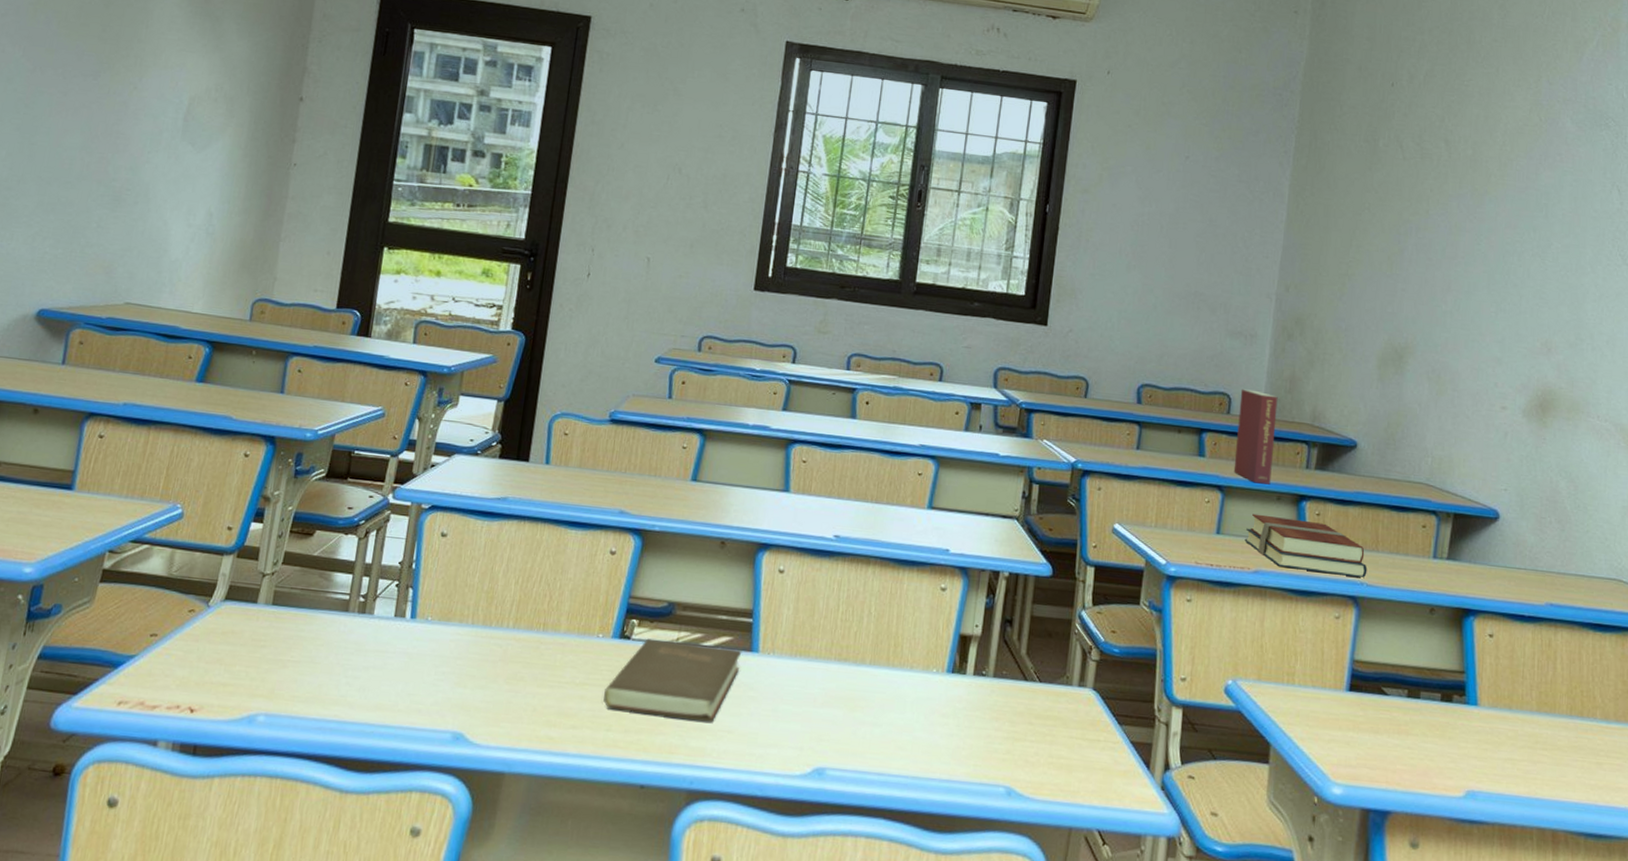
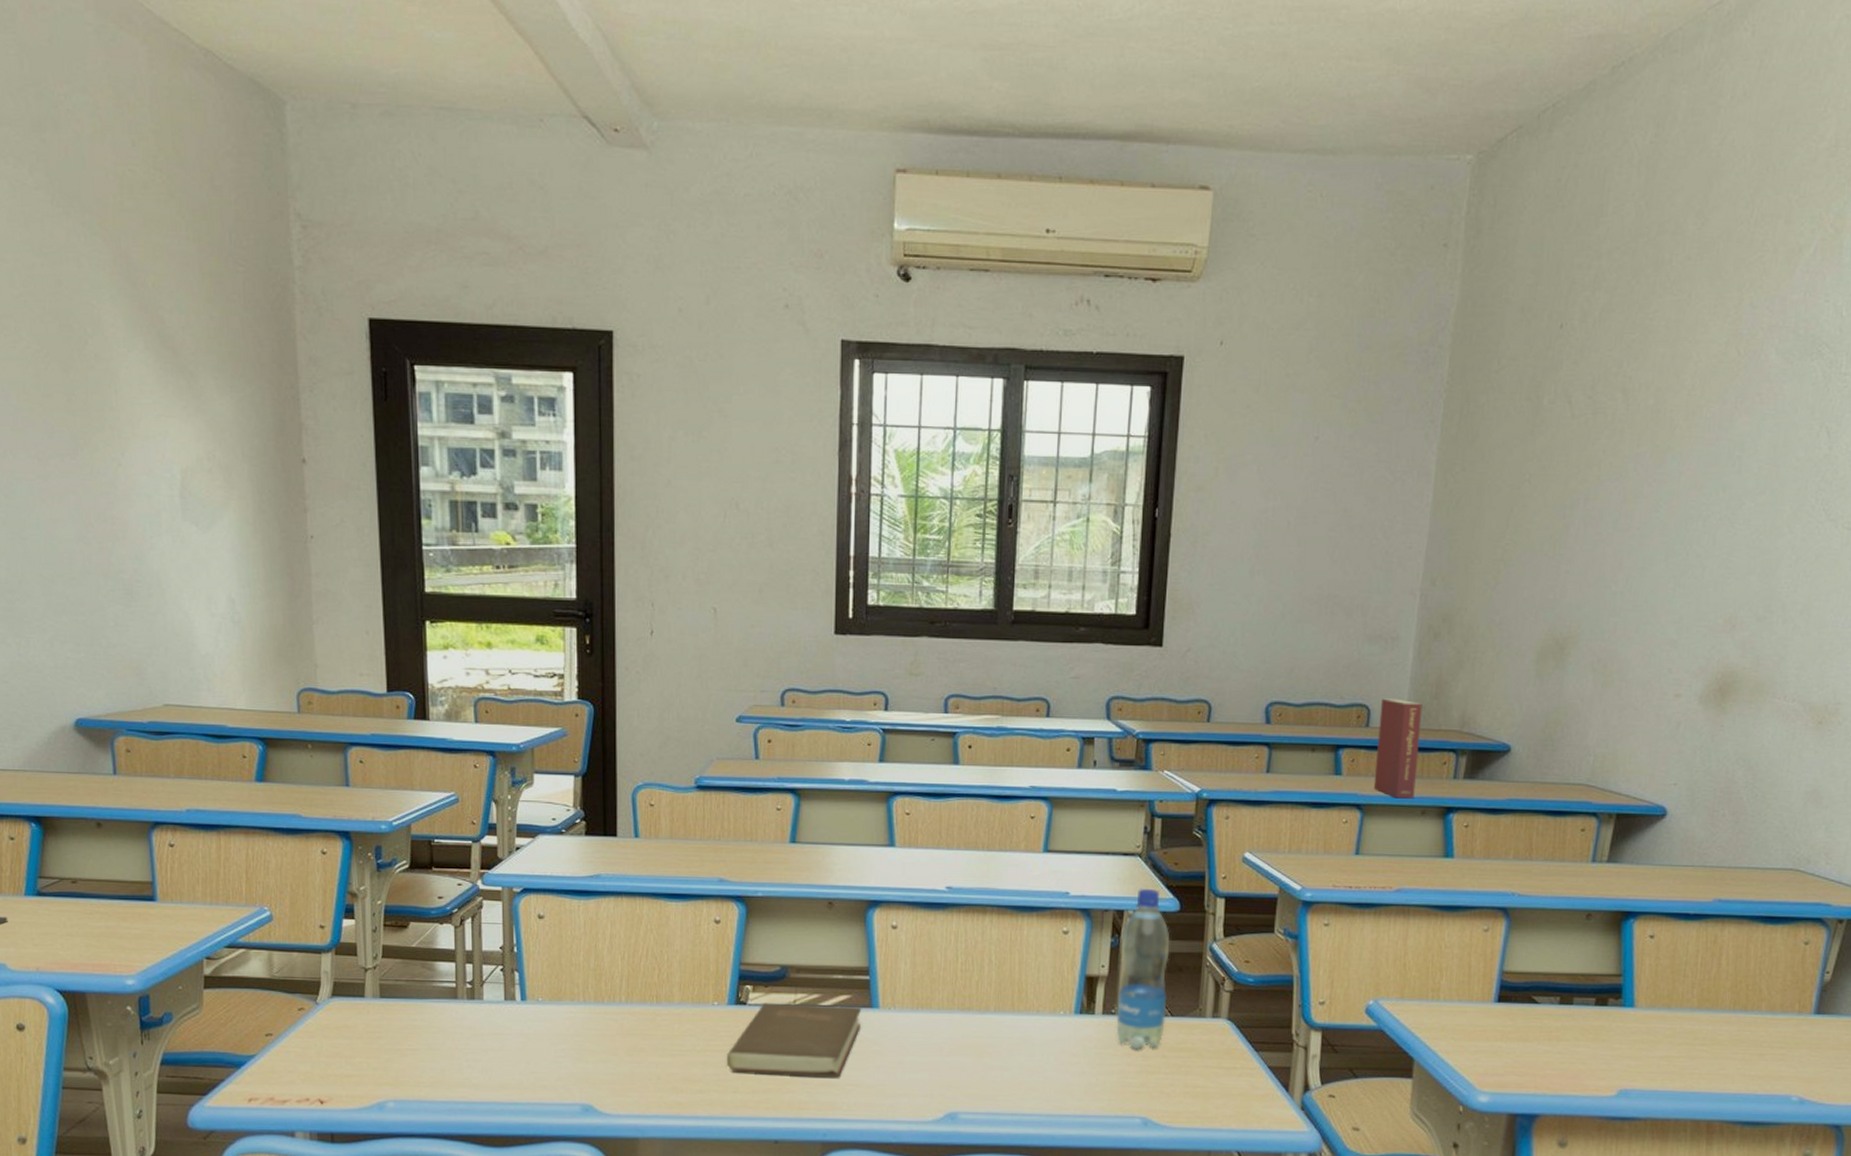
bottle: none [985,550,1042,715] -> present [1116,888,1170,1050]
books: present [1244,513,1367,577] -> none [1386,830,1520,888]

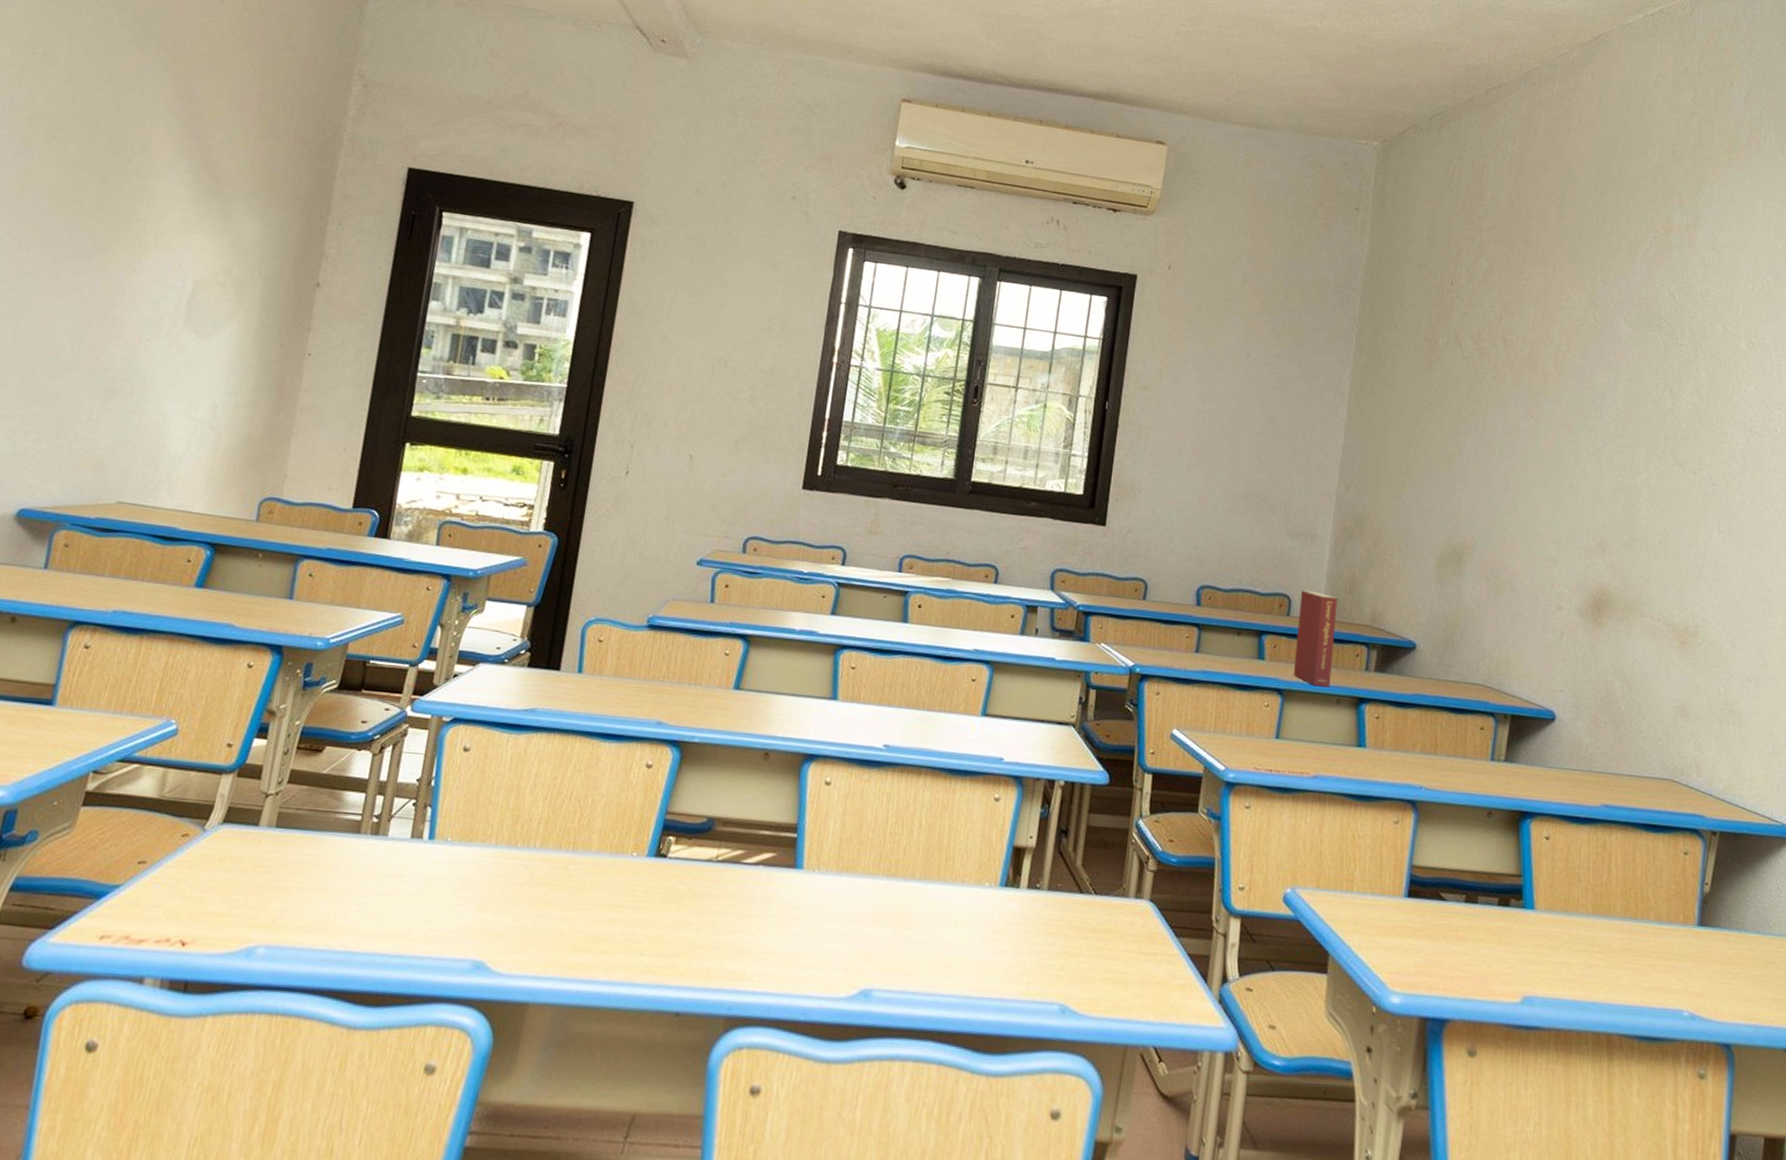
book: present [727,1003,862,1077] -> none [637,856,786,943]
bottle: present [1116,888,1170,1050] -> none [1039,758,1098,929]

